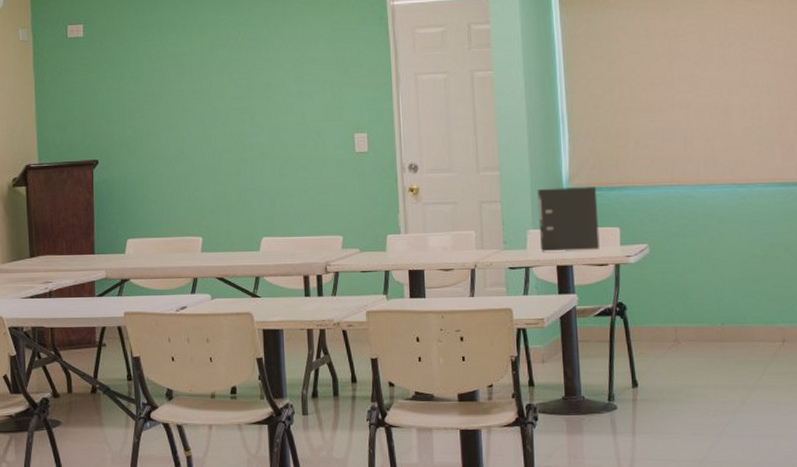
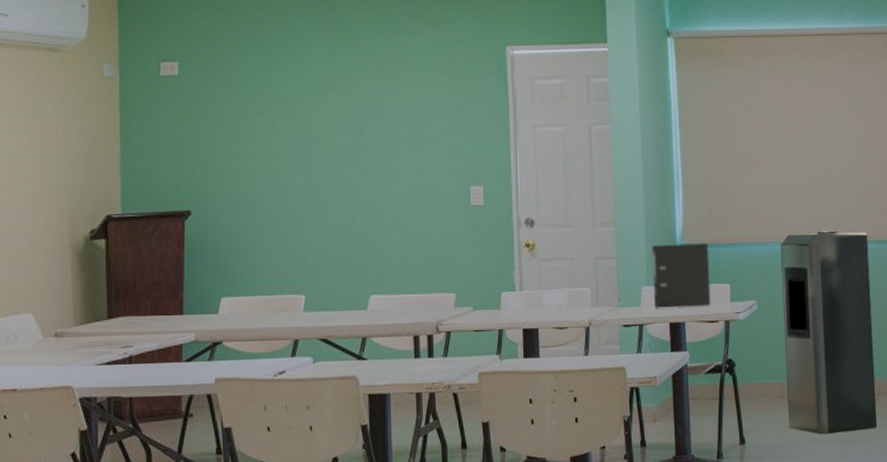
water dispenser: none [673,173,783,379] -> present [780,230,878,434]

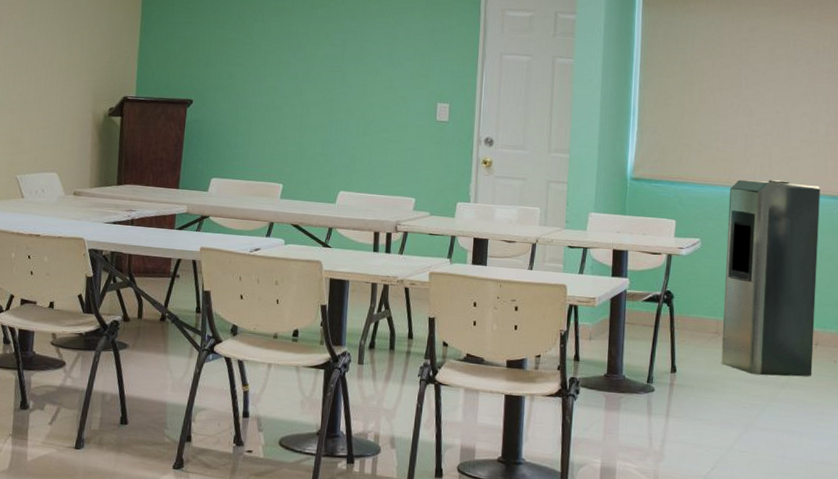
binder: present [652,243,711,309] -> none [600,175,658,238]

